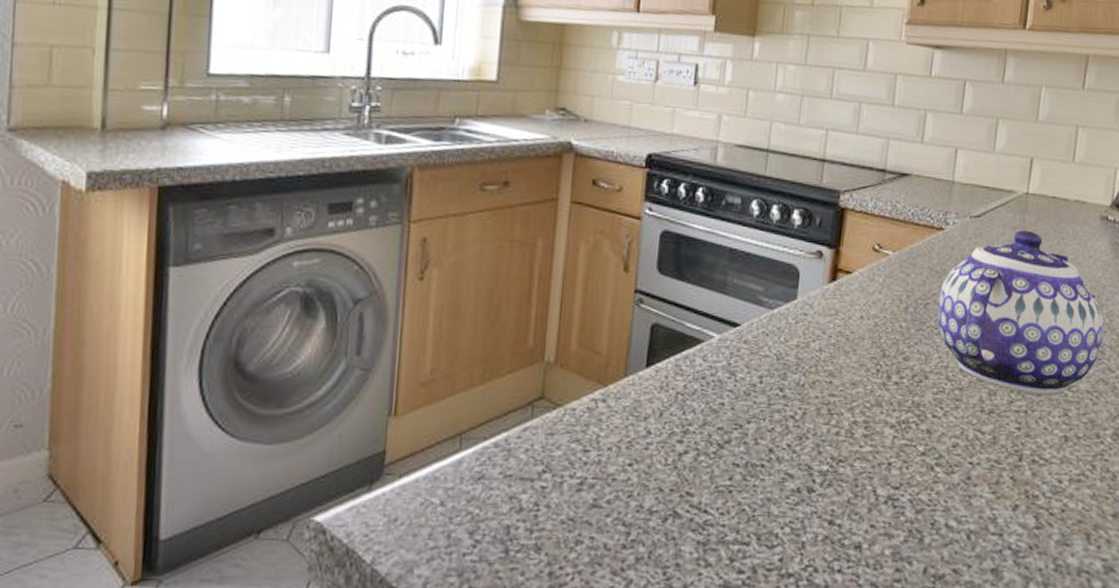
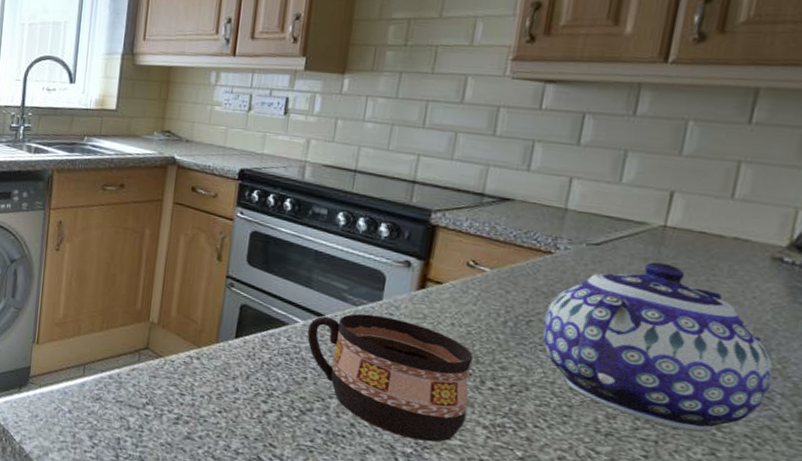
cup: none [723,317,881,454] -> present [307,313,474,442]

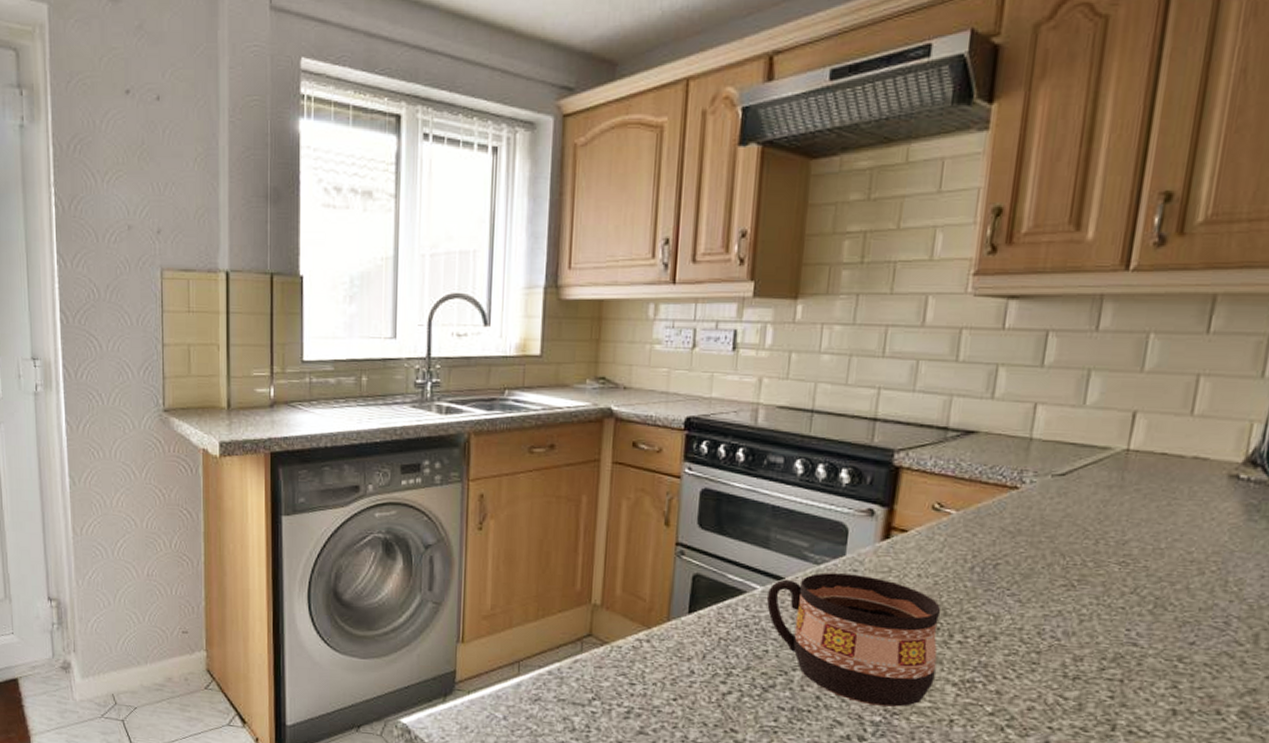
teapot: present [542,262,774,433] -> none [1009,489,1231,666]

